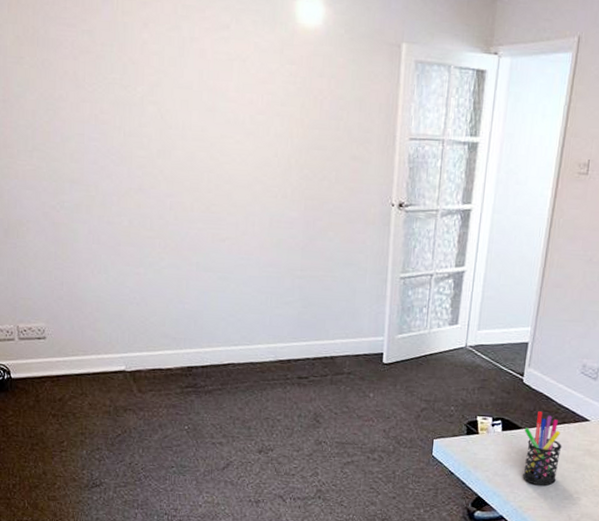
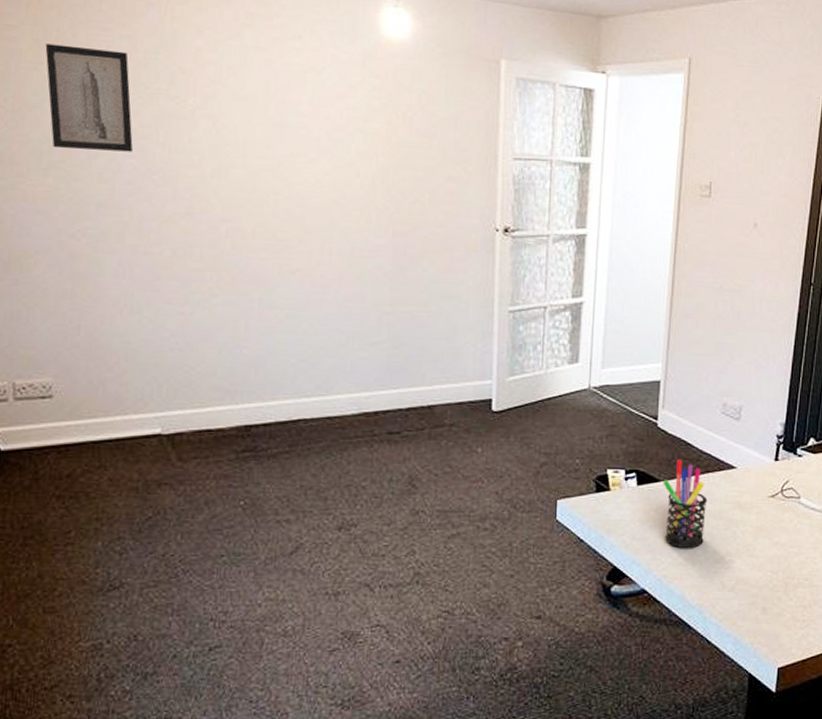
wall art: none [25,40,96,136] -> present [45,43,133,152]

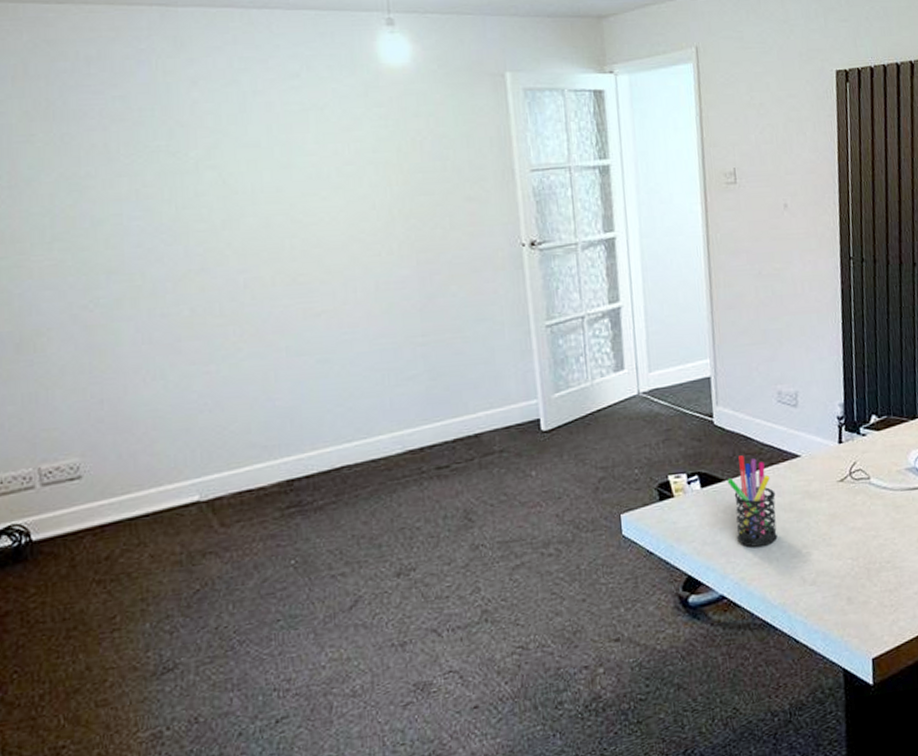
wall art: present [45,43,133,152] -> none [36,113,138,220]

